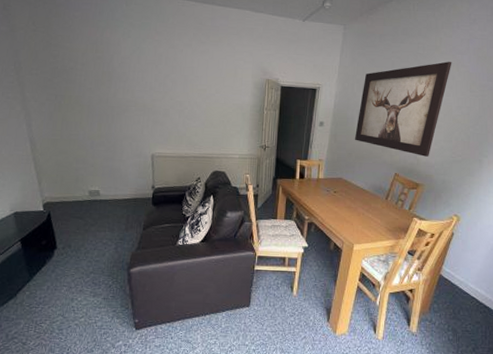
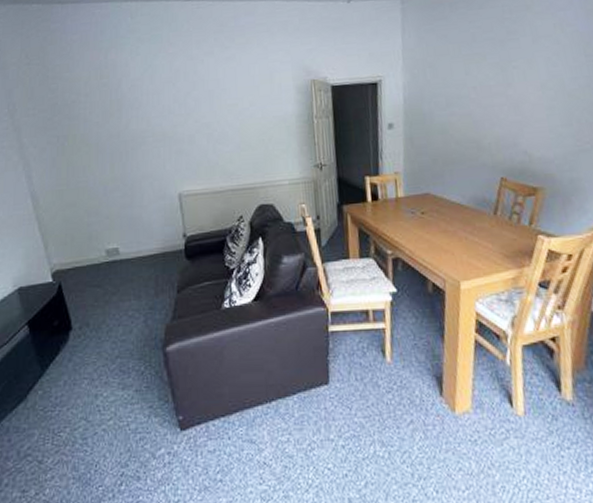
wall art: present [354,62,452,157] -> none [437,22,553,151]

